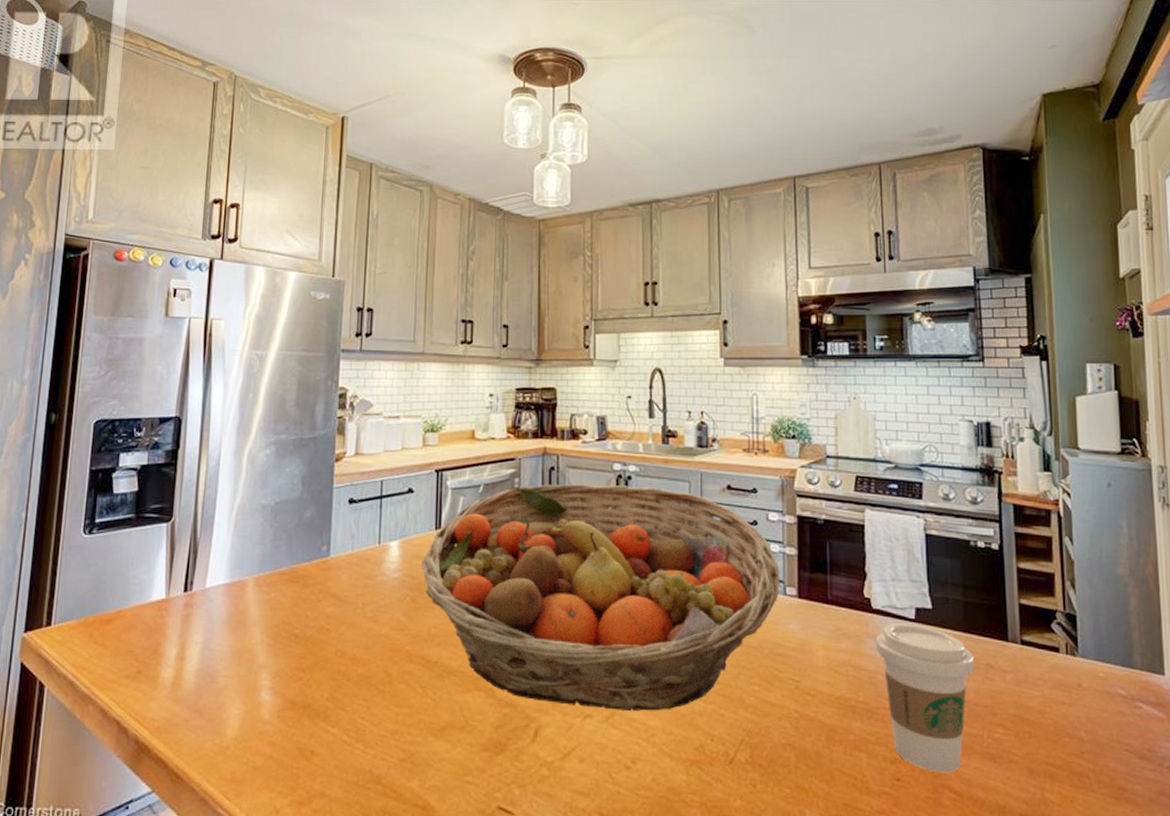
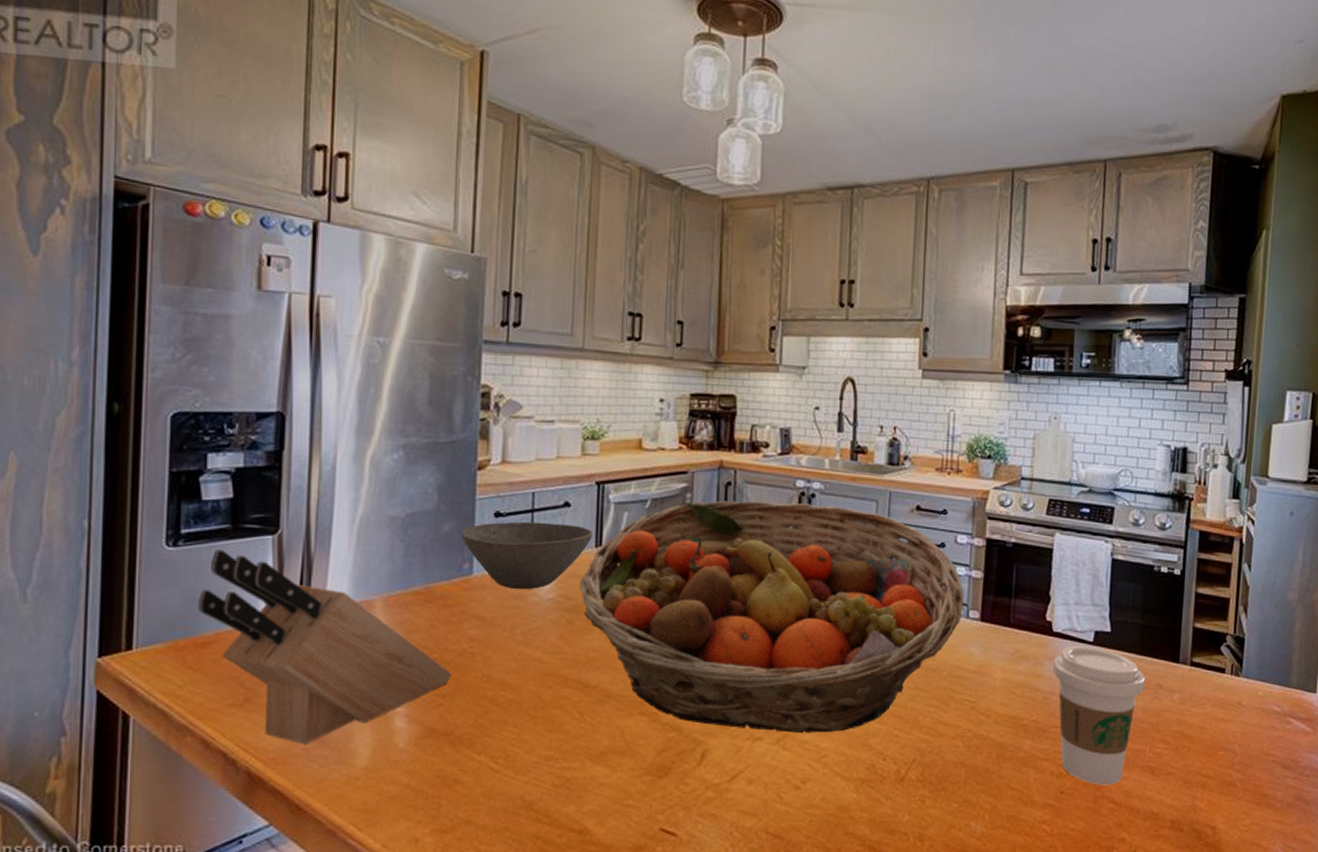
knife block: none [104,536,311,715] -> present [197,549,453,744]
bowl: none [320,507,434,570] -> present [461,521,593,590]

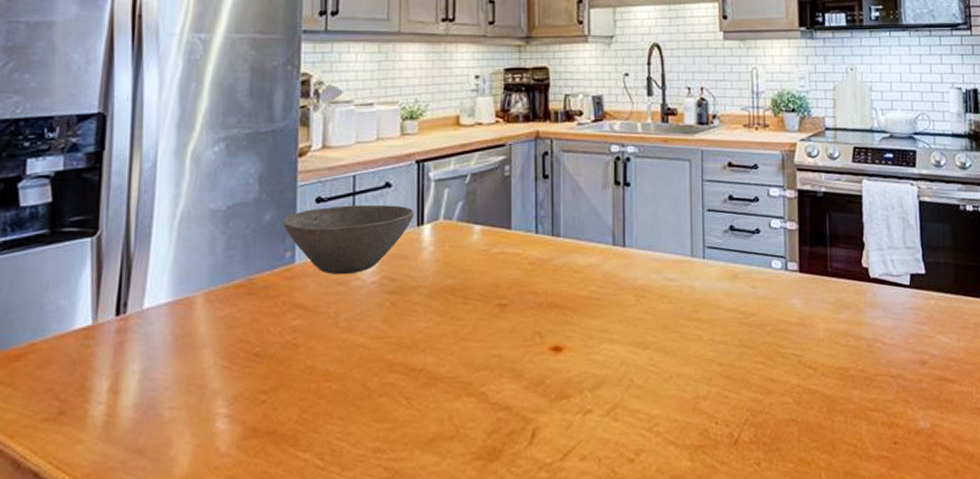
knife block: present [197,549,453,744] -> none [12,256,275,456]
fruit basket: present [579,500,964,733] -> none [403,168,782,403]
coffee cup: present [1052,646,1145,785] -> none [873,290,964,432]

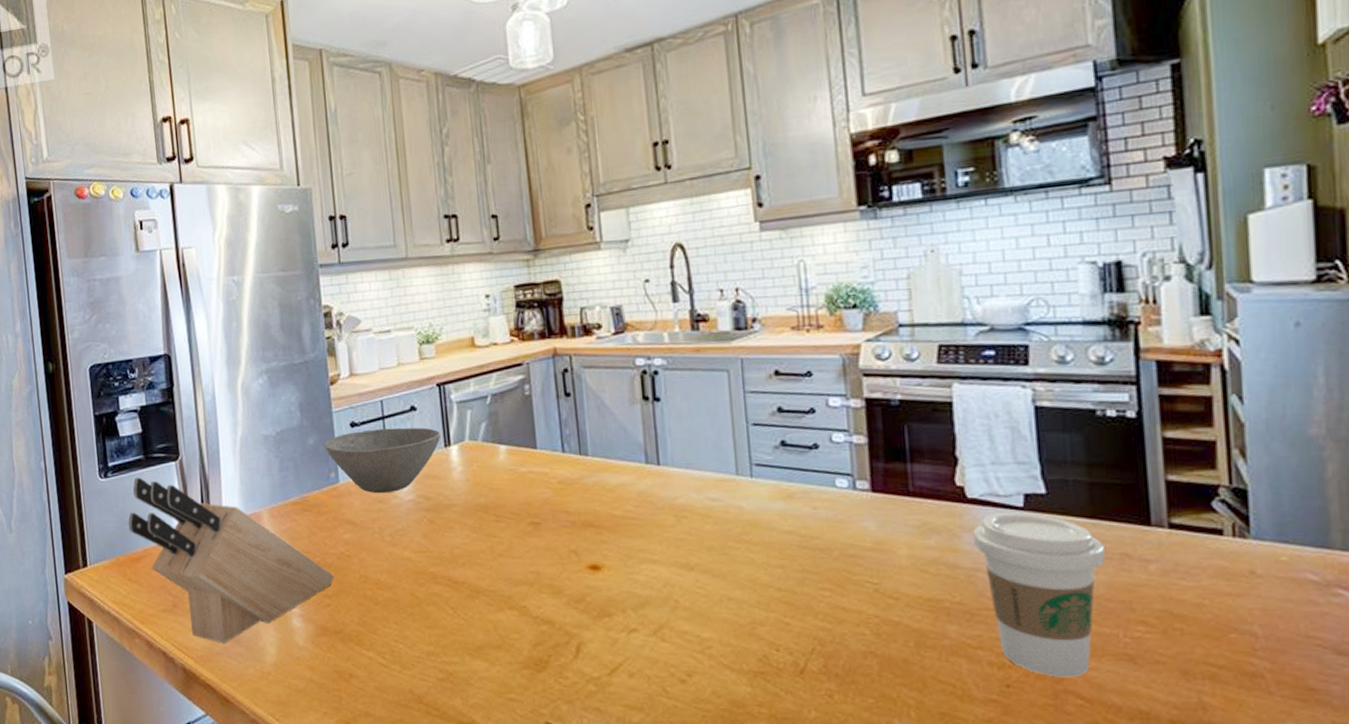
knife block: none [12,256,275,456] -> present [128,477,335,644]
coffee cup: none [873,290,964,432] -> present [972,512,1105,678]

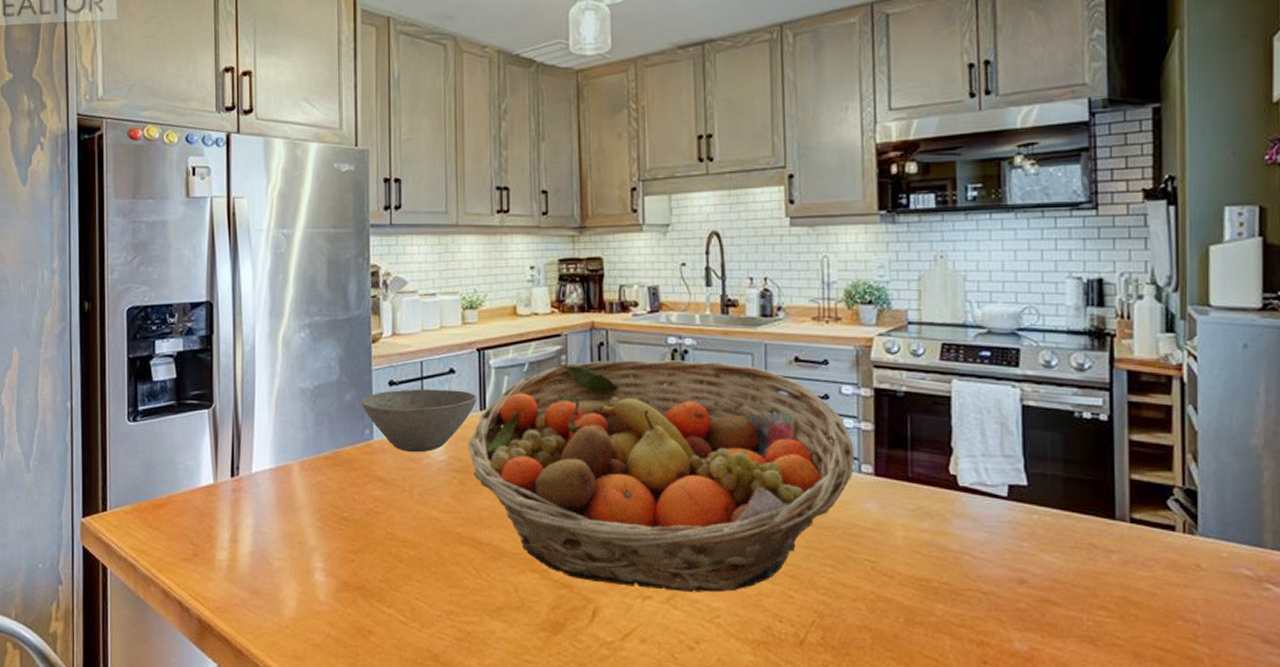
knife block: present [128,477,335,644] -> none [154,423,361,595]
fruit basket: none [435,381,849,623] -> present [468,360,855,593]
coffee cup: present [972,512,1105,678] -> none [962,501,1074,656]

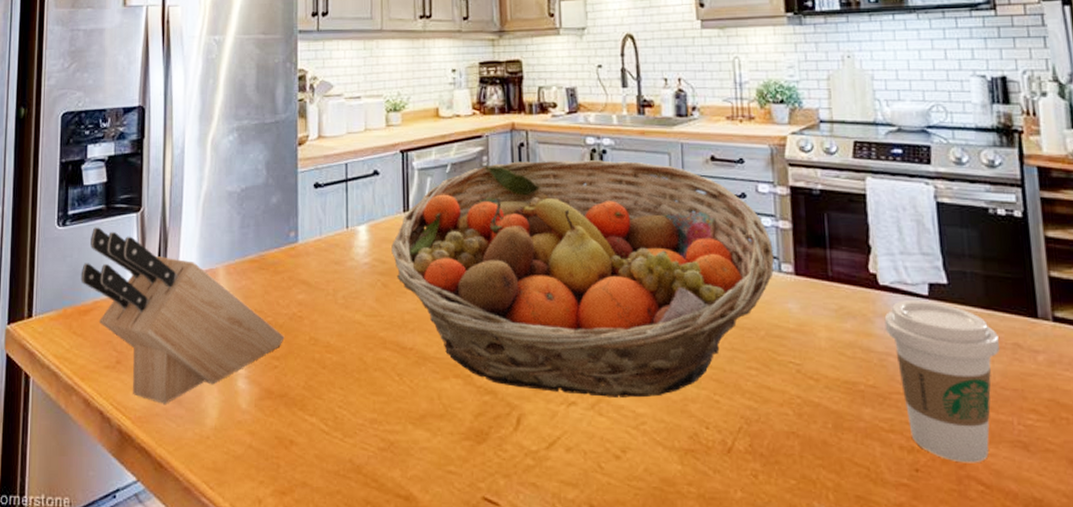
knife block: none [154,423,361,595] -> present [80,227,285,404]
bowl: present [361,389,477,453] -> none [287,191,401,255]
coffee cup: none [962,501,1074,656] -> present [884,300,1000,463]

